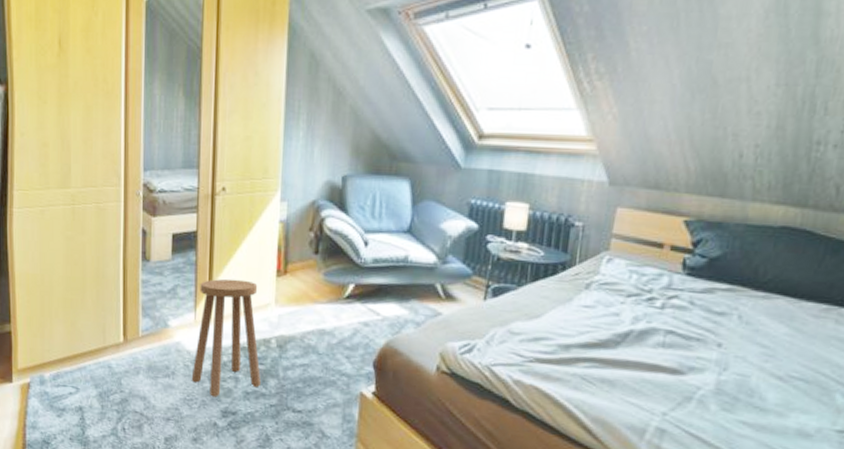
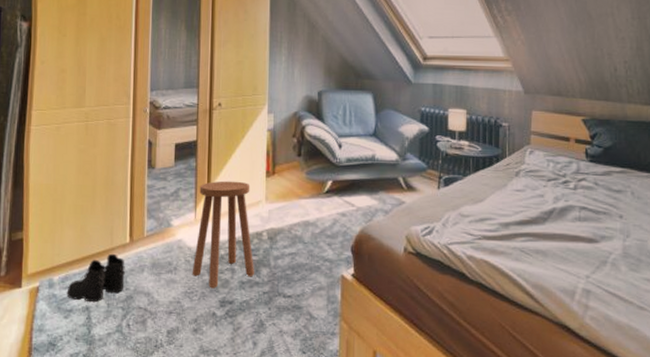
boots: none [59,352,120,403] -> present [66,253,126,303]

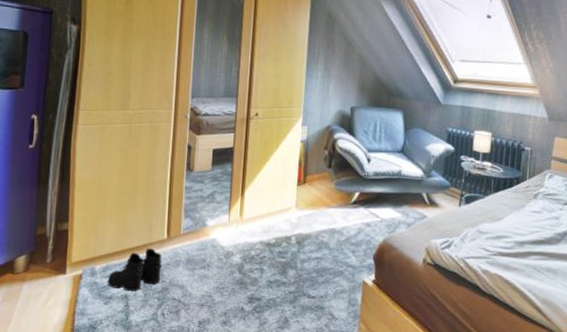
stool: present [192,181,254,289] -> none [223,186,282,286]

